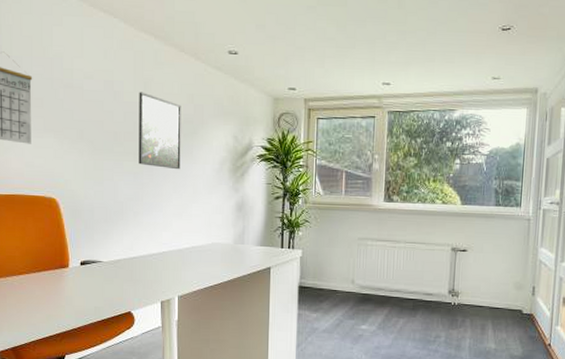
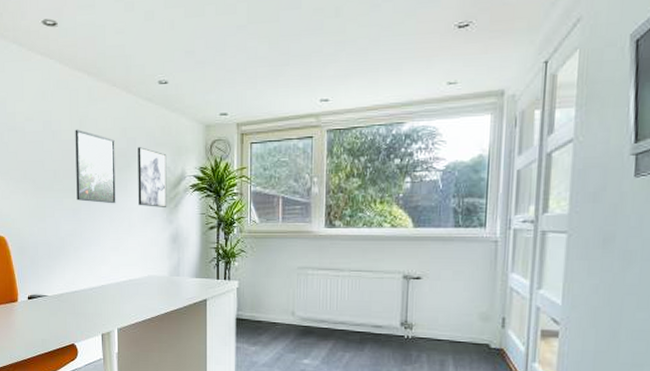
wall art: none [204,115,235,176] -> present [138,147,167,207]

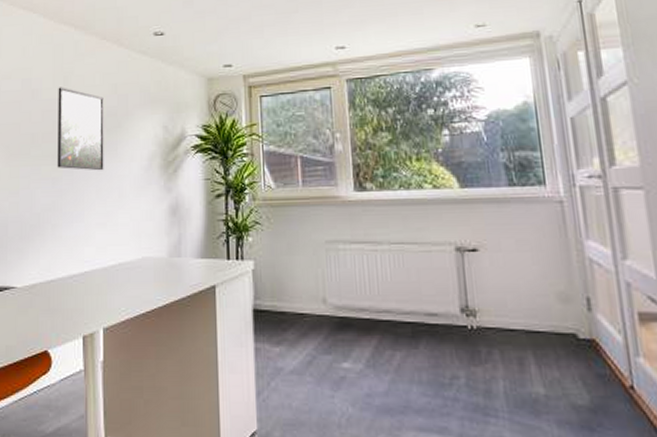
wall art: present [138,147,167,207] -> none [130,104,165,173]

